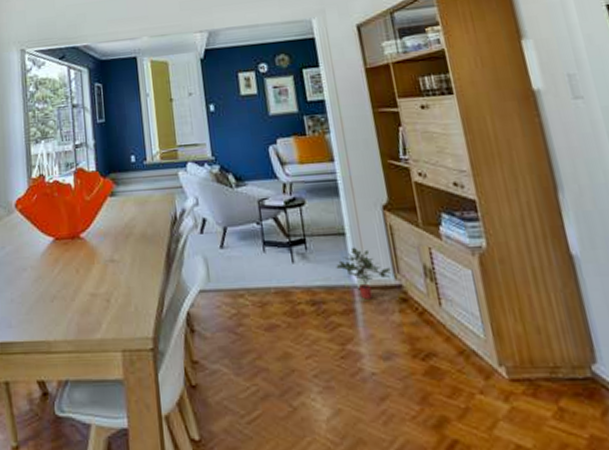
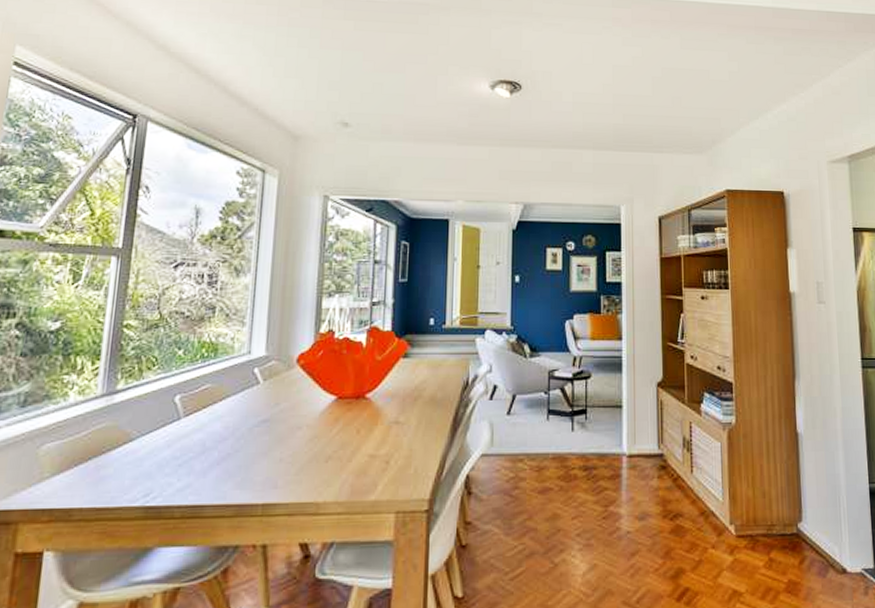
potted plant: present [336,247,391,299] -> none [610,419,656,466]

